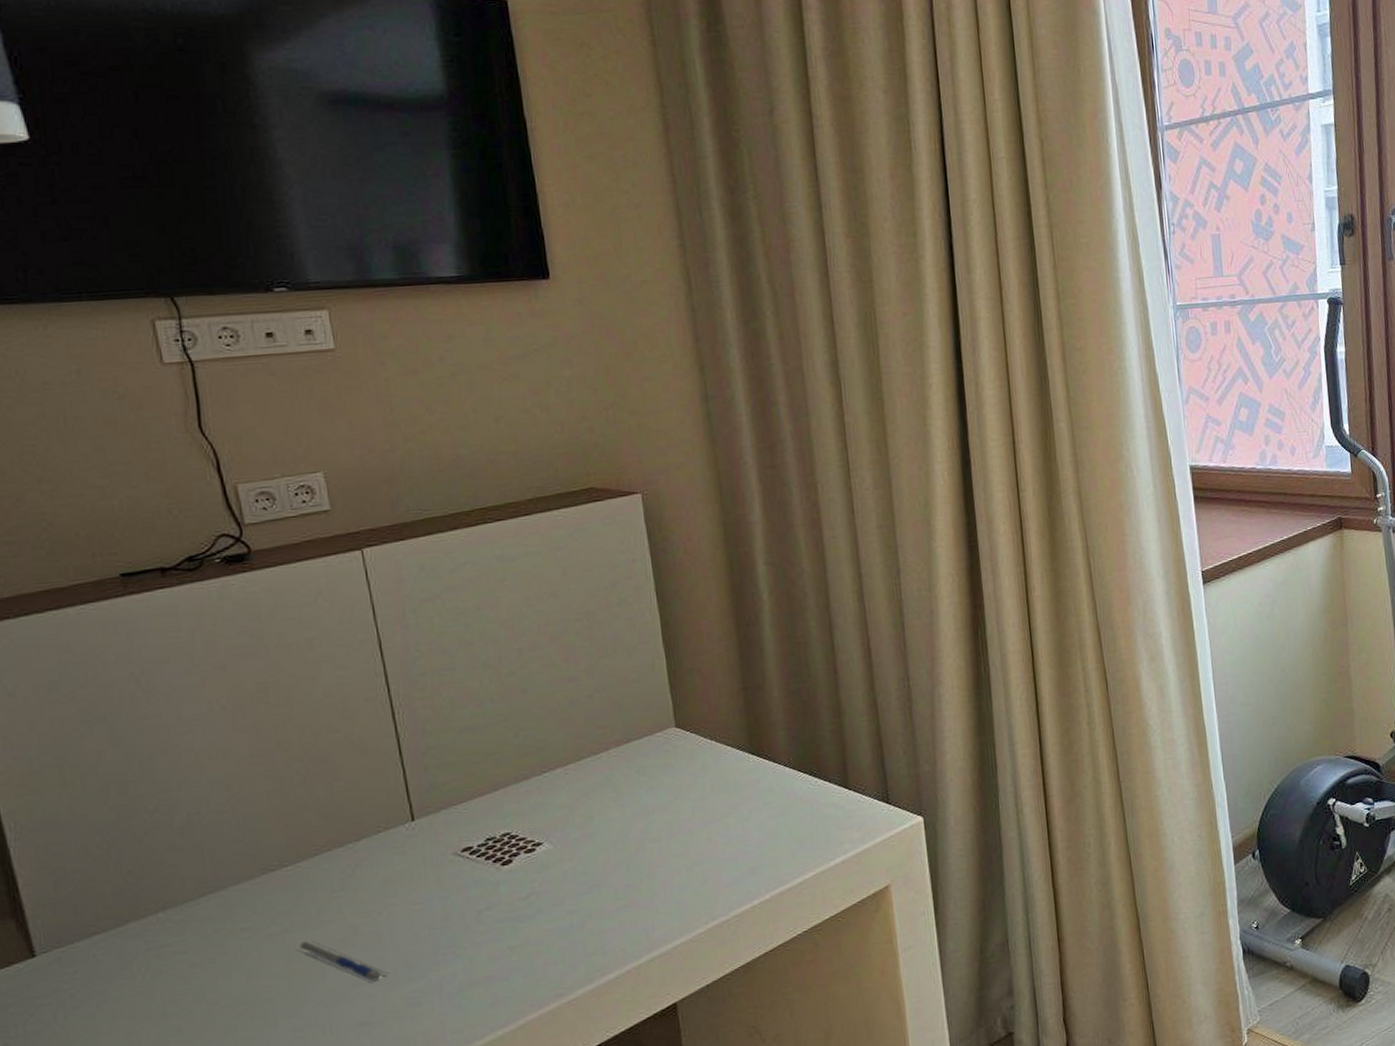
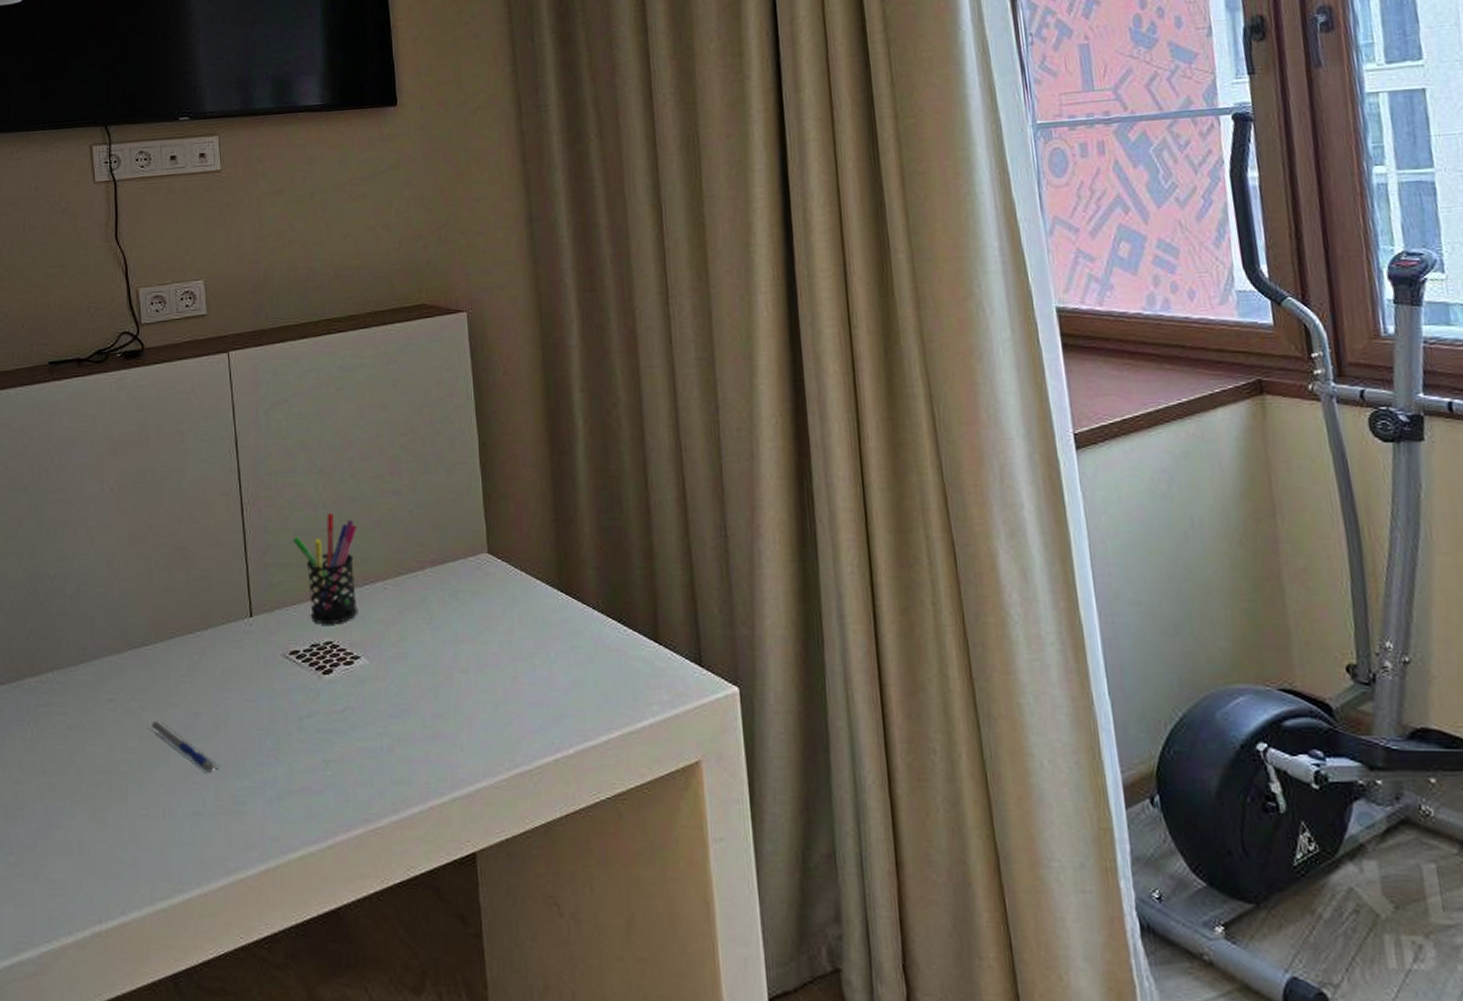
pen holder: none [456,706,537,817] -> present [292,513,358,625]

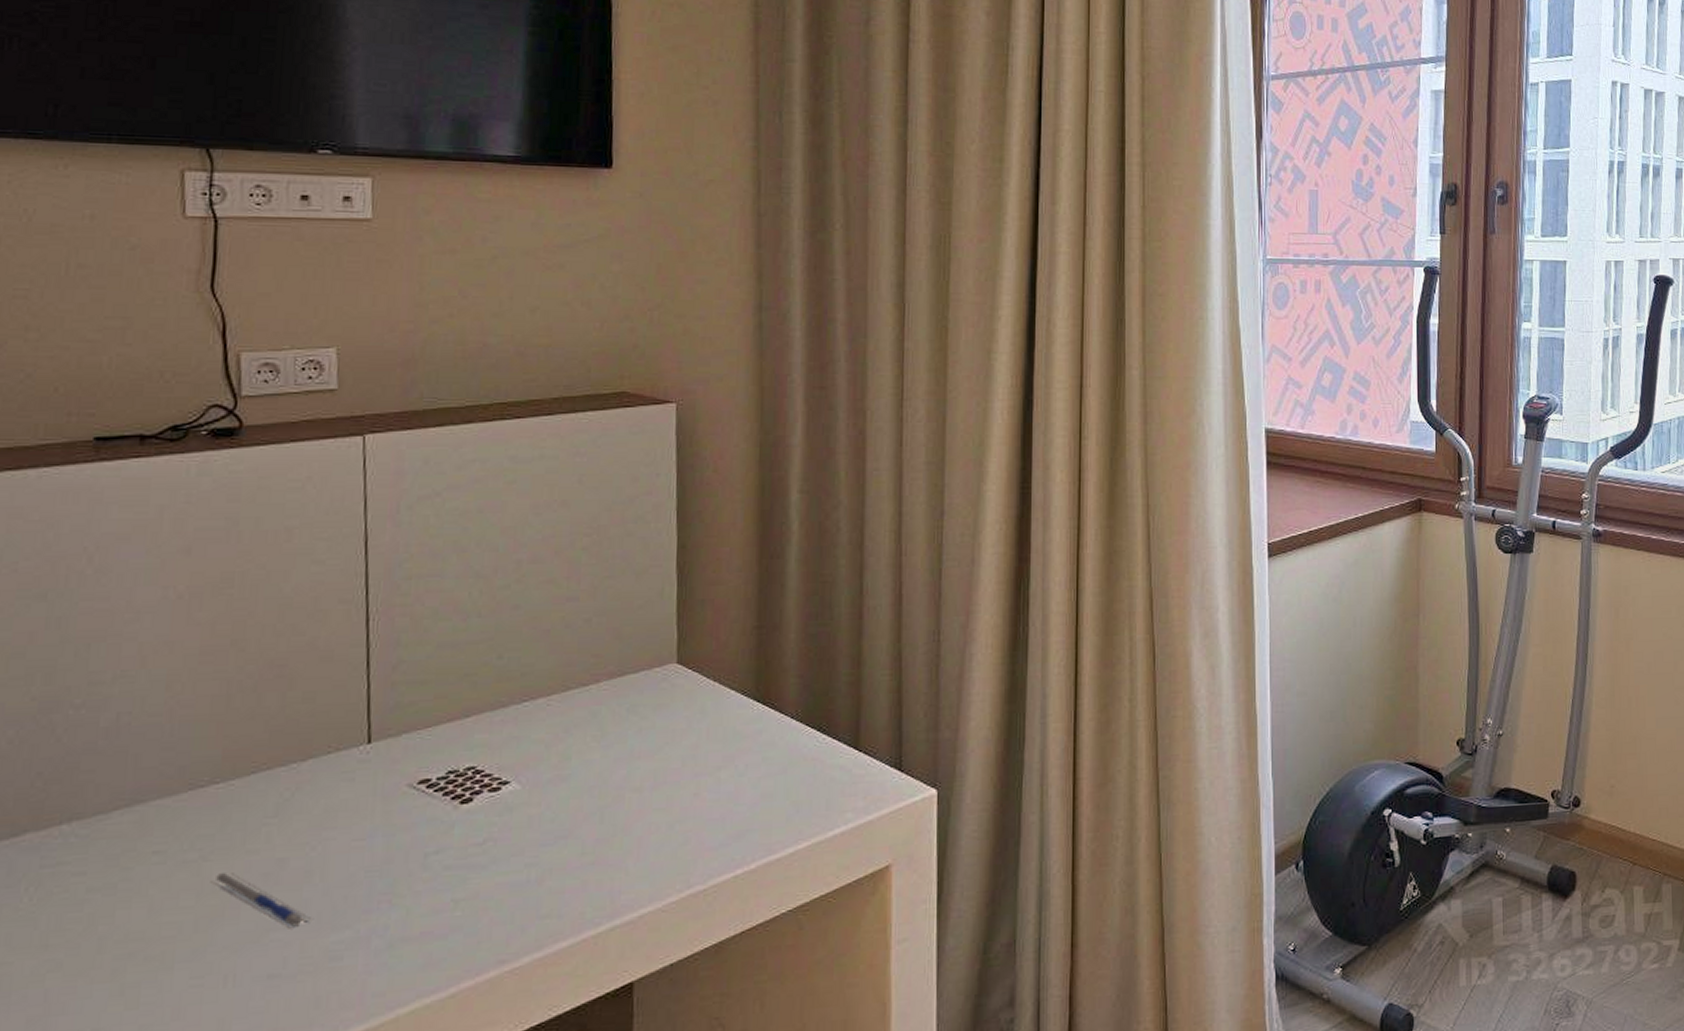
pen holder: present [292,513,358,625] -> none [432,623,519,748]

